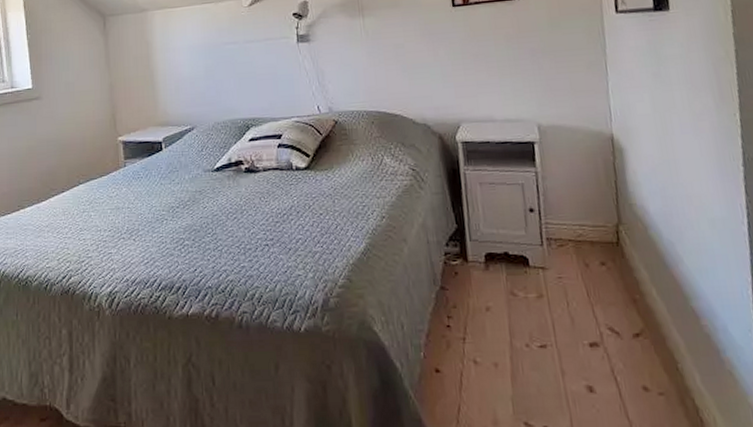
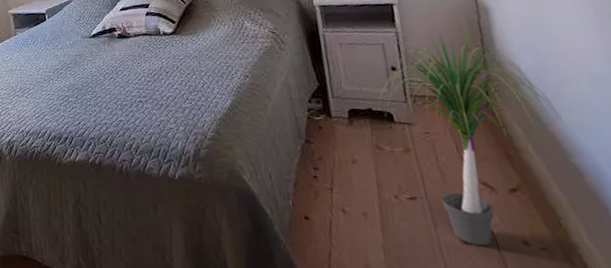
potted plant: none [514,163,686,394] -> present [377,22,565,246]

